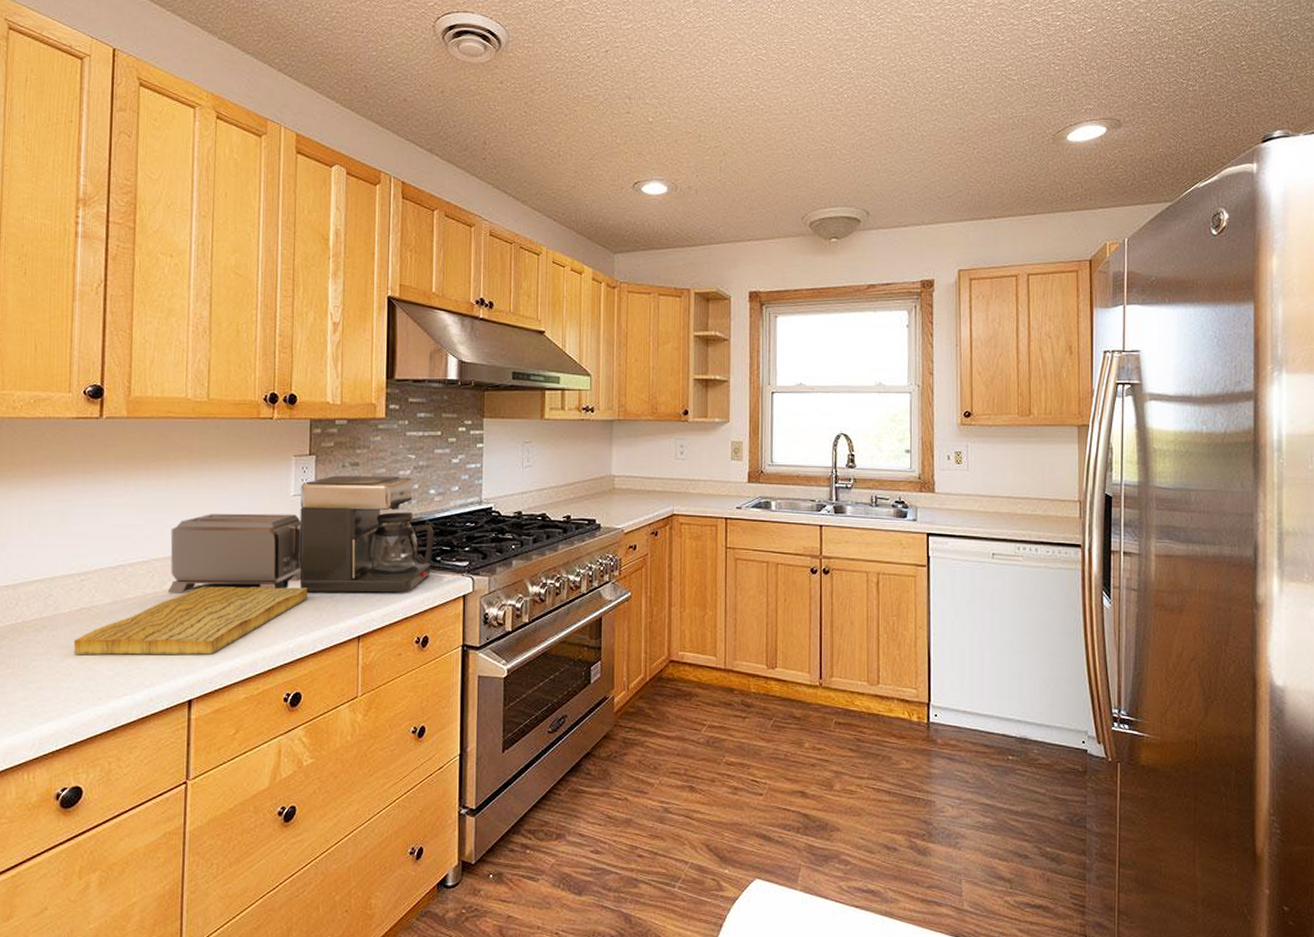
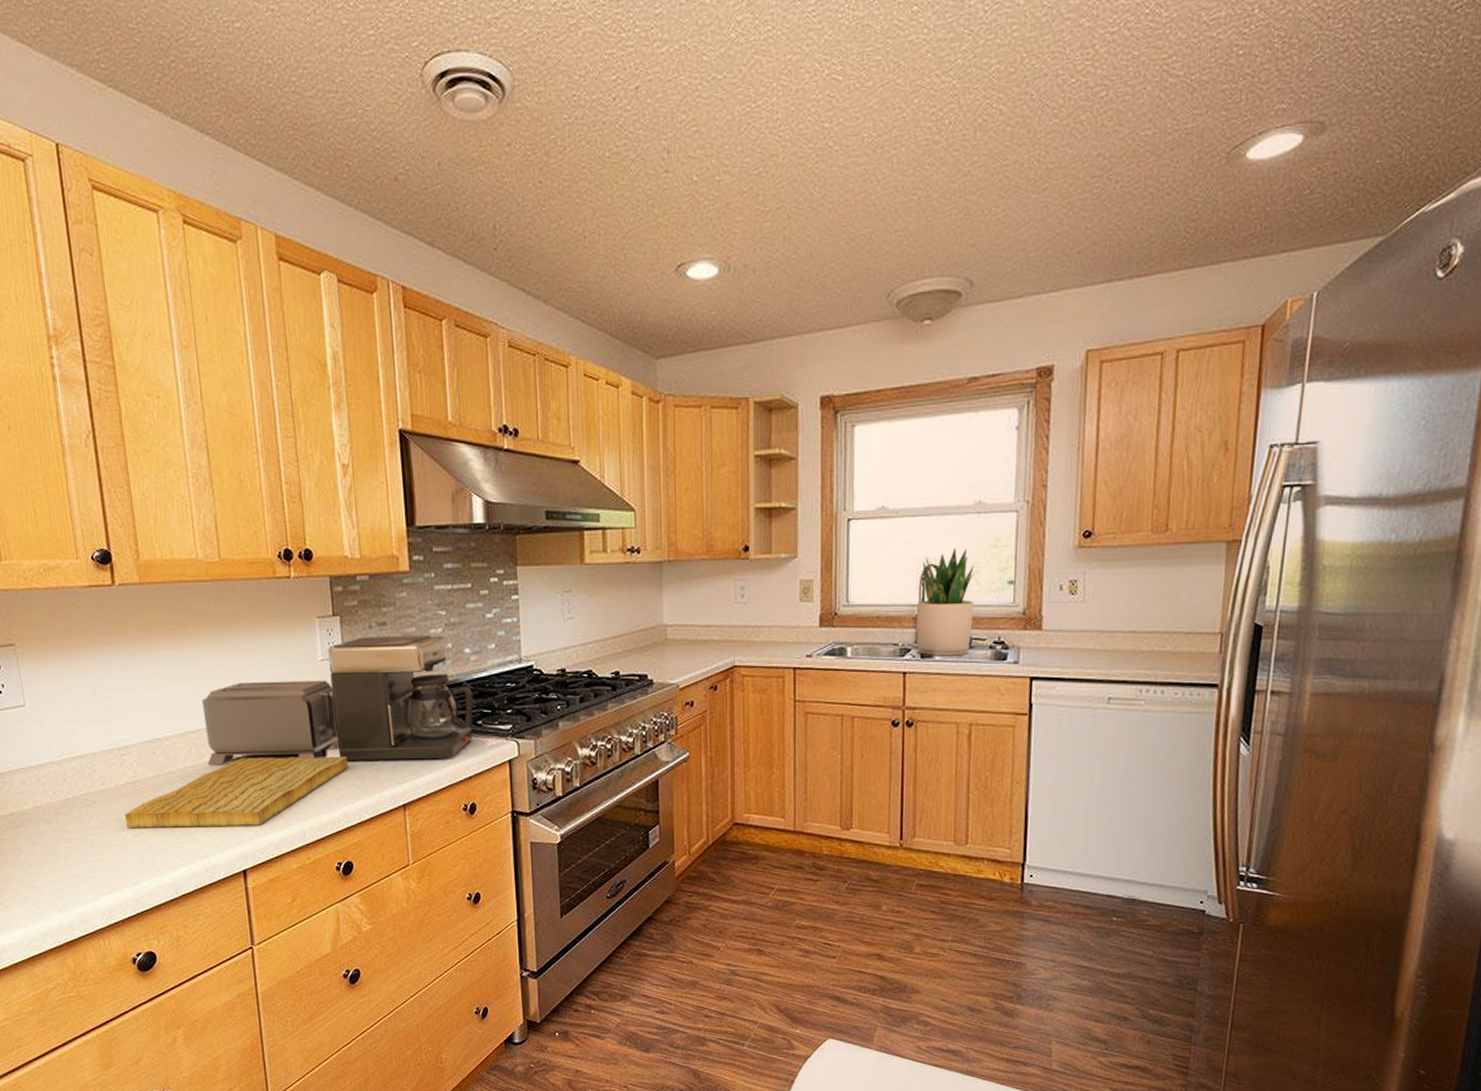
planter: none [830,420,878,513] -> present [916,547,974,656]

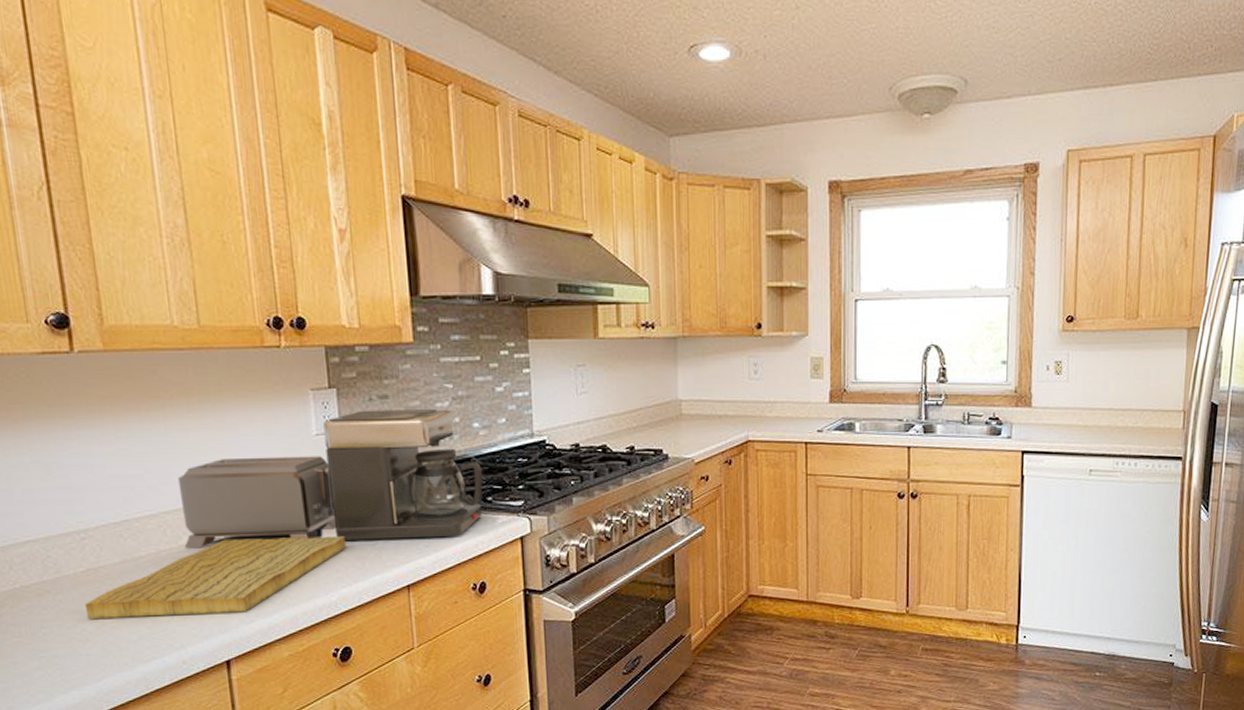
planter: present [916,547,974,656] -> none [919,329,971,431]

